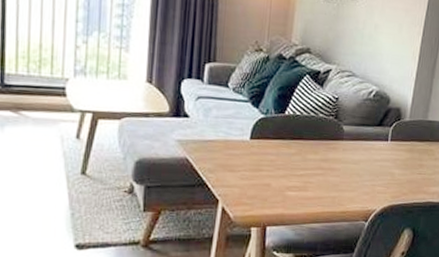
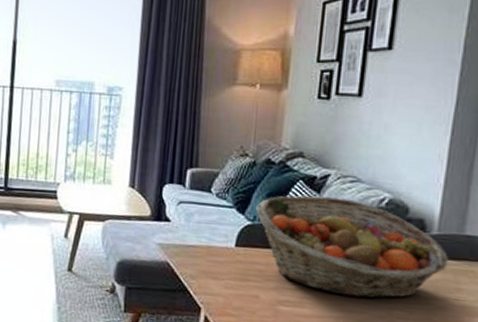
fruit basket: none [269,89,416,179] -> present [256,195,448,298]

